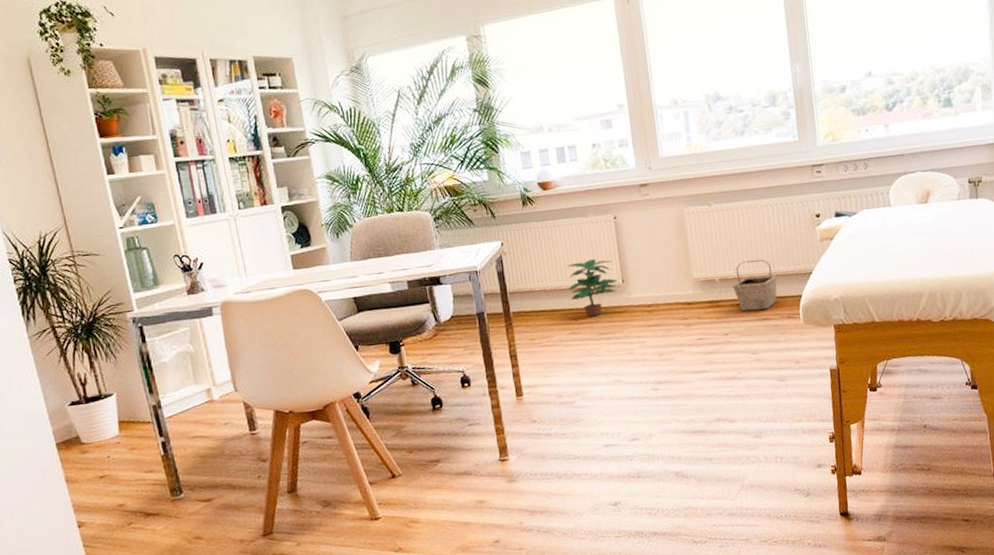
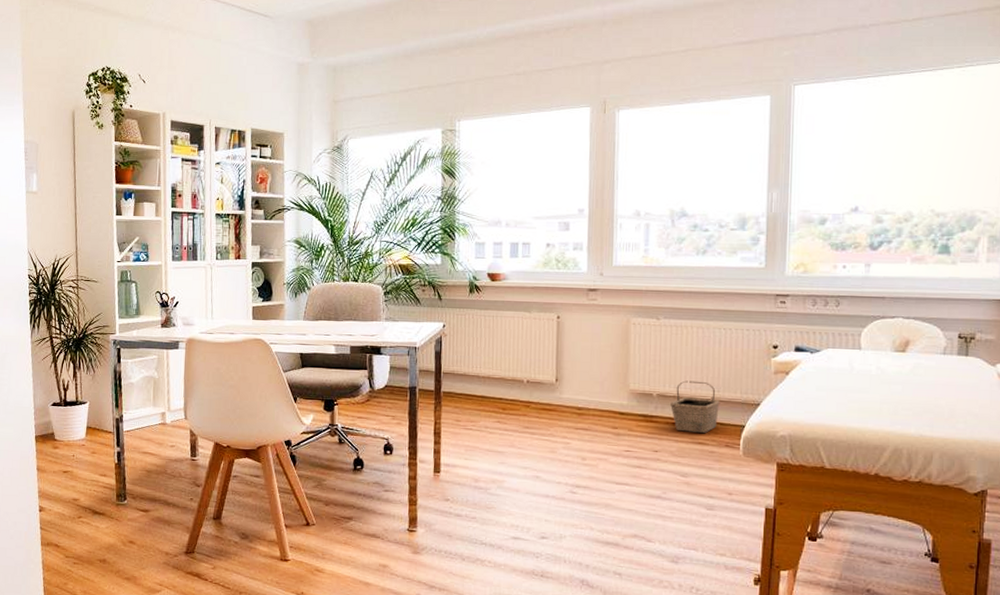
potted plant: present [567,259,618,317] -> none [501,354,551,410]

